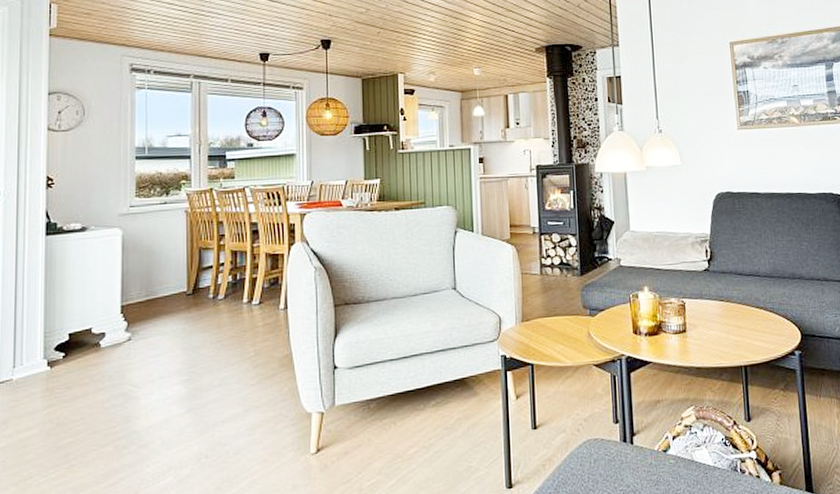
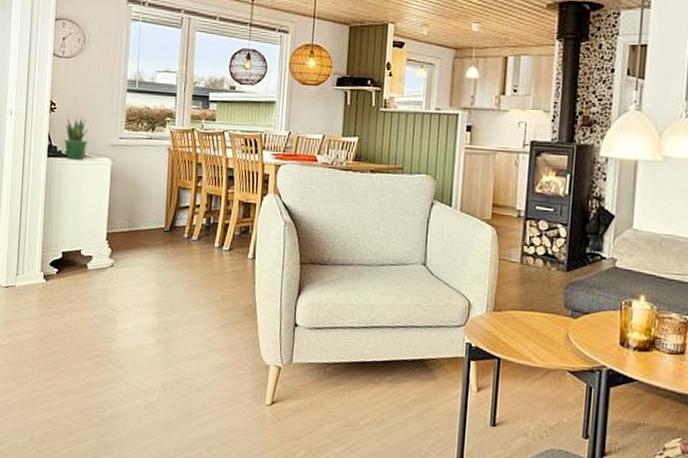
planter: none [64,189,96,236] -> present [63,116,91,161]

